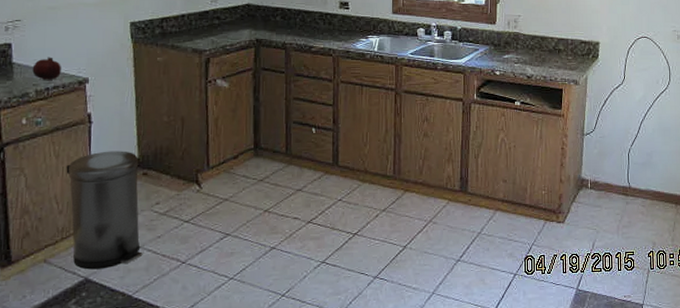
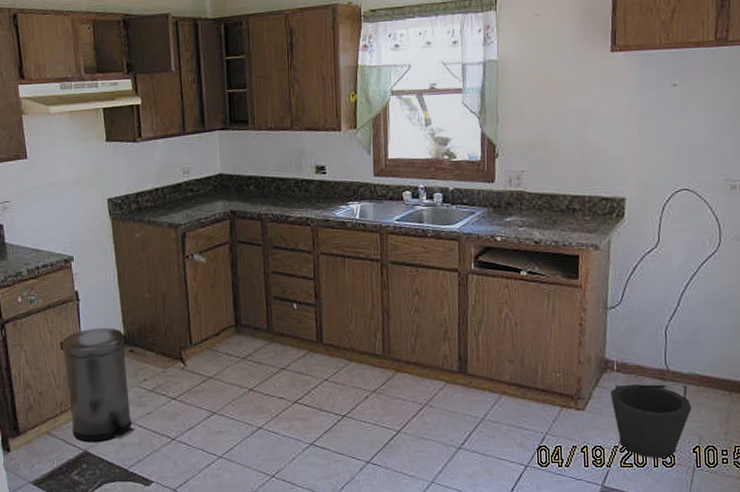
fruit: present [32,57,61,80] -> none [23,236,48,259]
bucket: none [585,199,648,263] -> present [610,384,693,458]

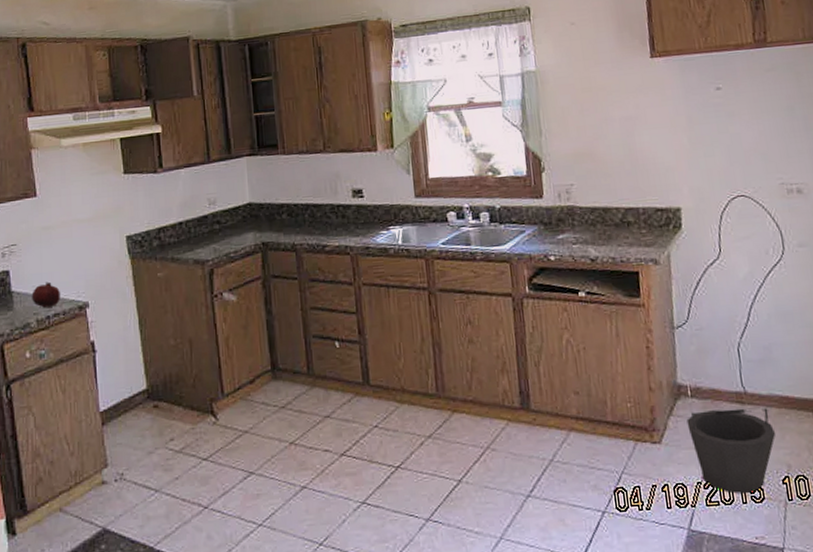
fruit: none [23,236,48,259] -> present [32,281,60,308]
pedal bin: present [60,328,135,443] -> none [74,381,161,519]

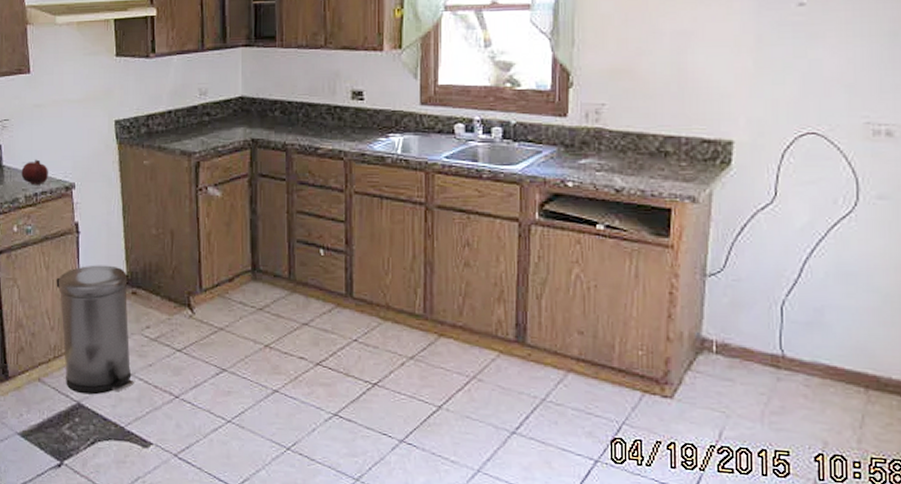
pedal bin: none [74,381,161,519] -> present [56,265,134,395]
bucket: present [686,408,776,494] -> none [707,369,815,465]

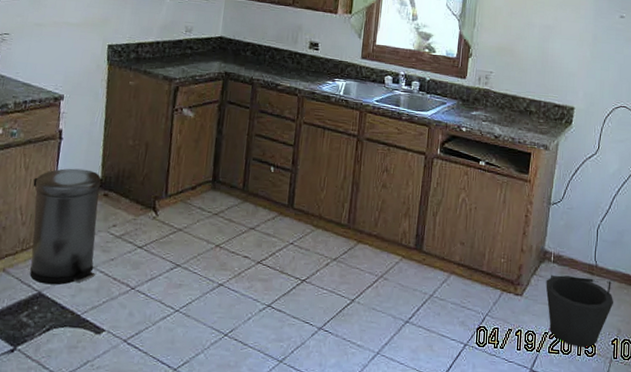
fruit: present [21,159,48,185] -> none [13,71,40,94]
bucket: none [707,369,815,465] -> present [546,274,614,348]

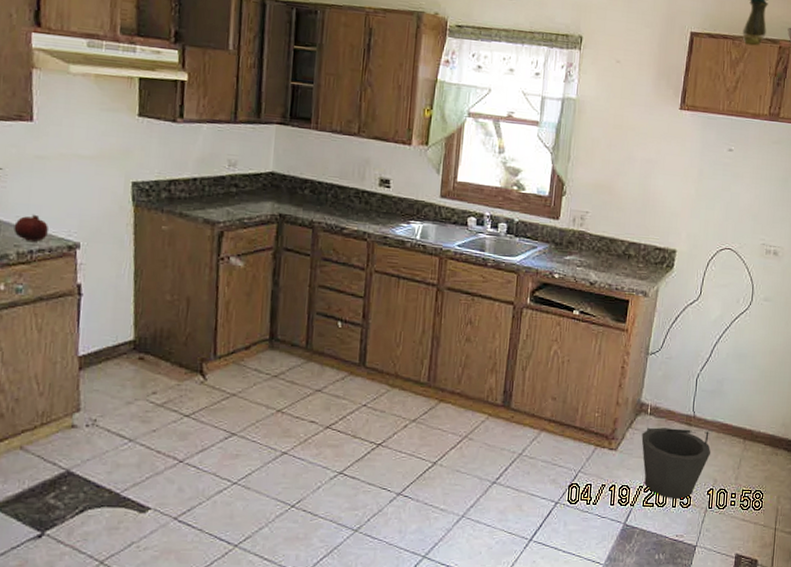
fruit: none [13,71,40,94] -> present [14,214,48,242]
pedal bin: present [30,168,101,285] -> none [49,328,135,462]

